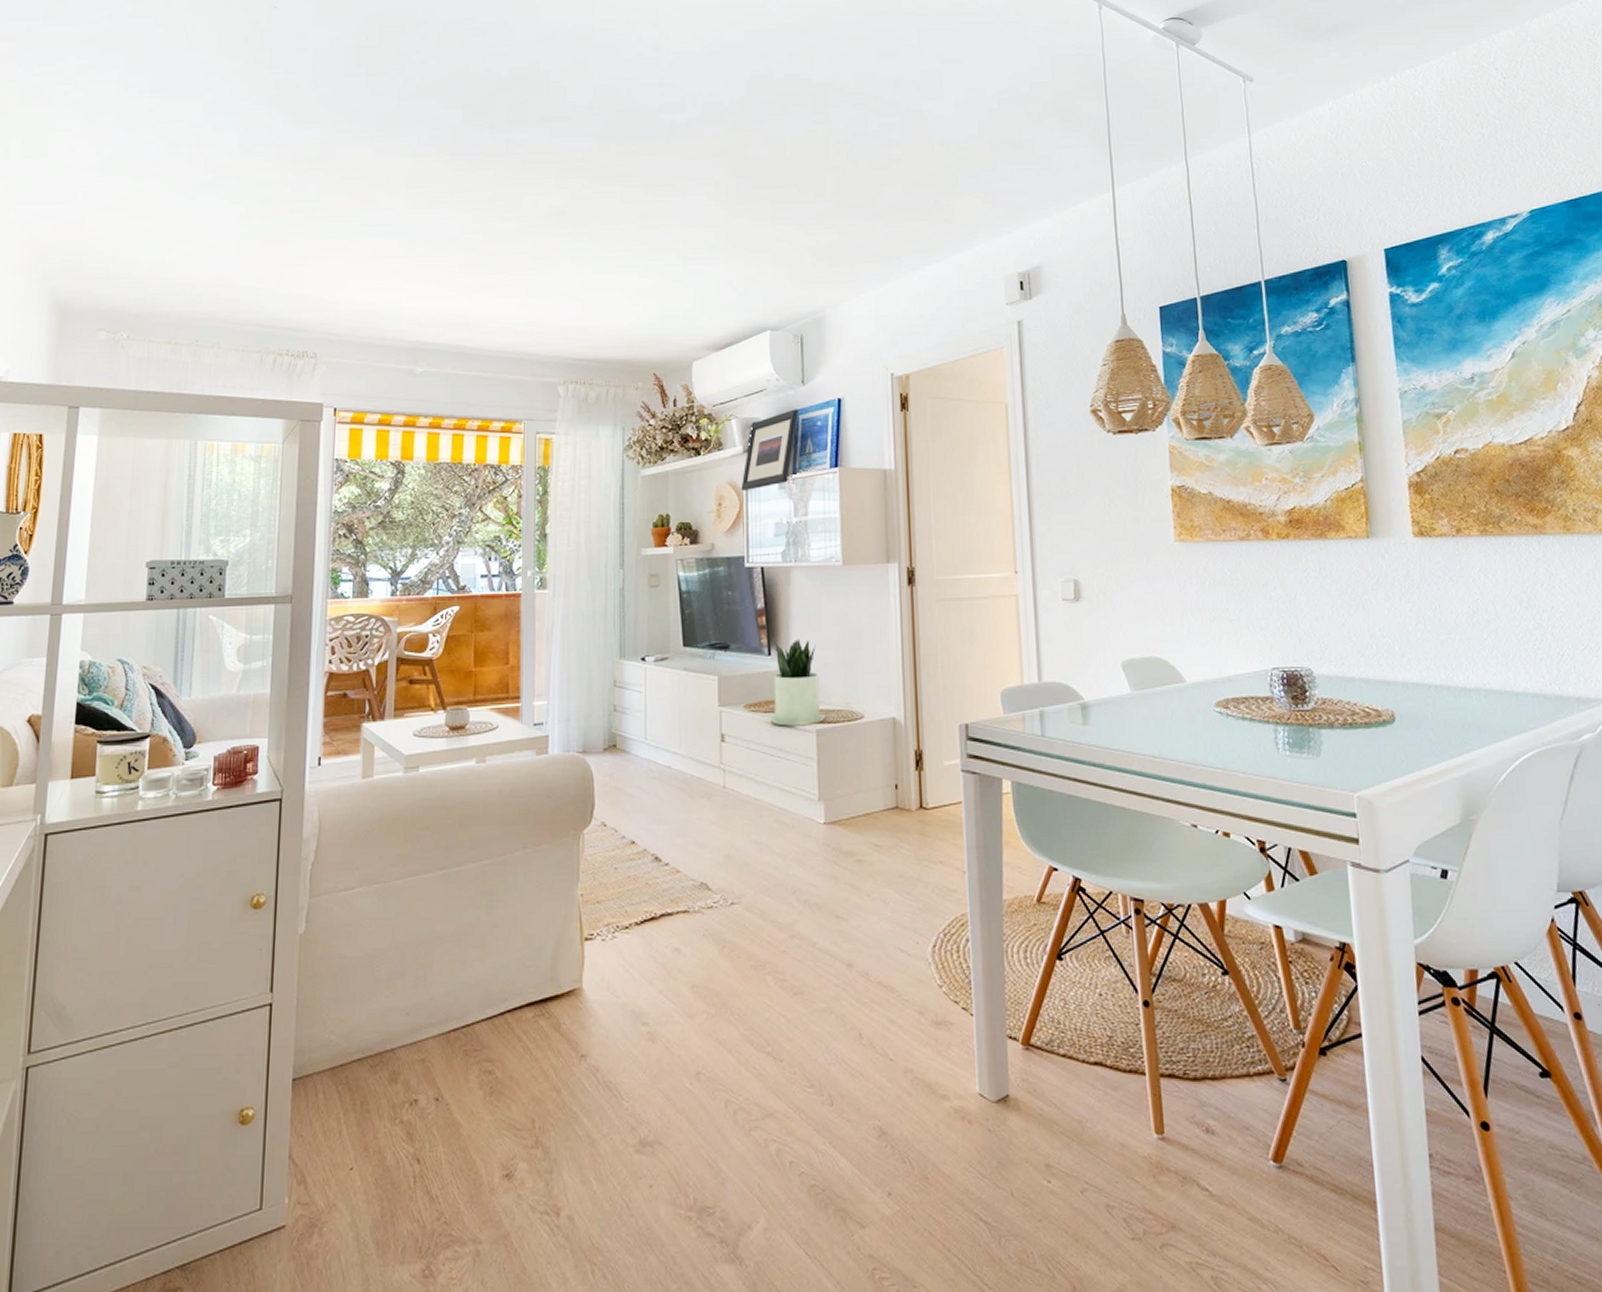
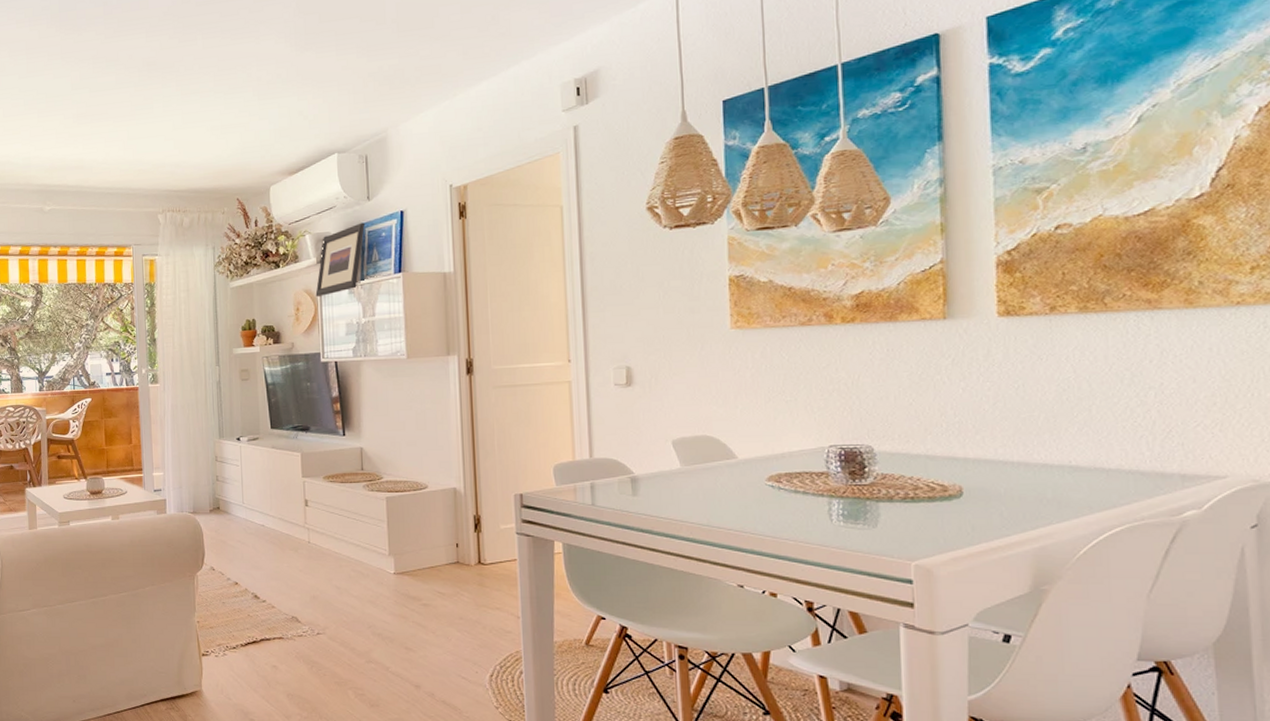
planter: present [769,639,826,726] -> none [345,422,394,494]

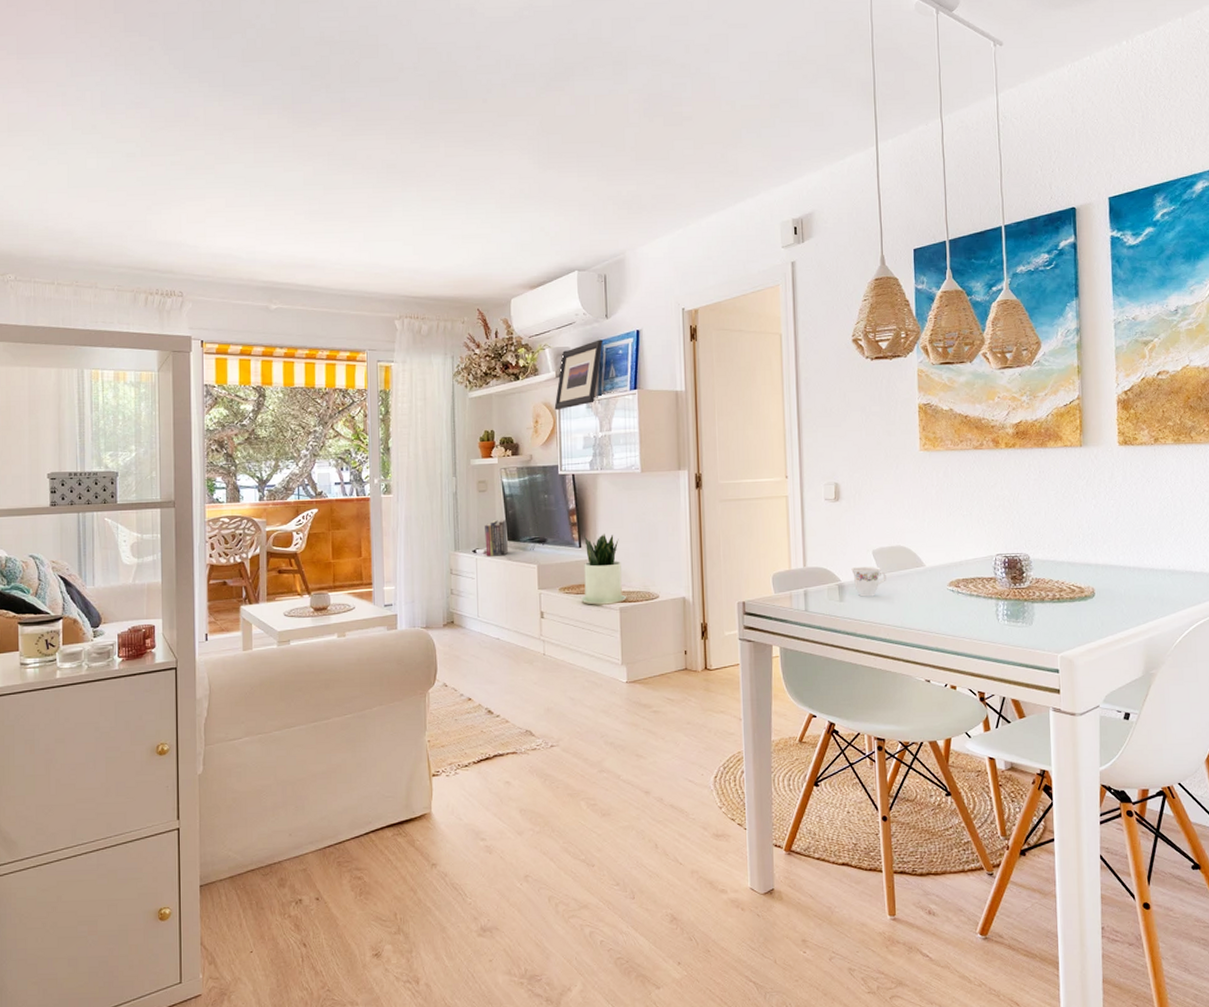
books: none [248,407,271,444] -> present [485,519,508,557]
planter: none [345,422,394,494] -> present [580,534,627,605]
teacup: none [646,457,689,491] -> present [851,566,886,597]

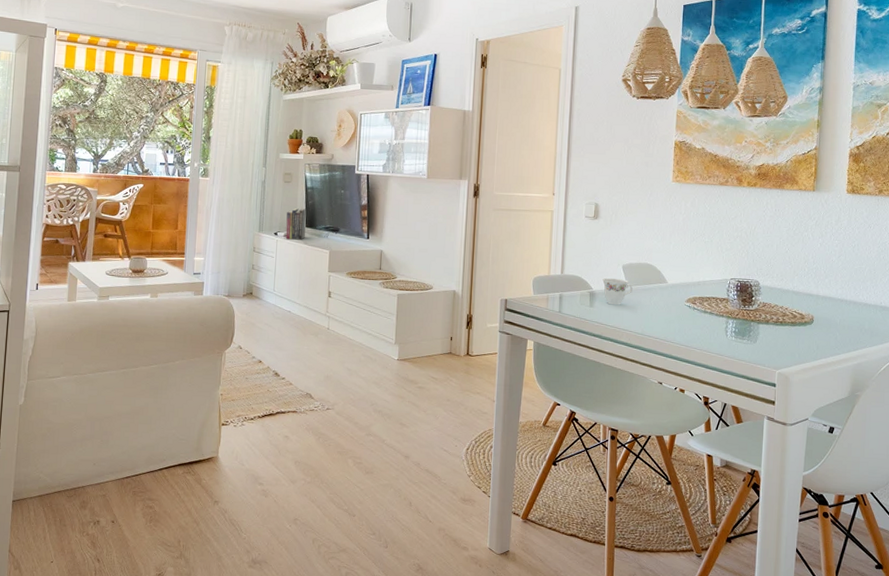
picture frame: present [554,339,603,411] -> none [356,59,404,118]
planter: present [580,534,627,605] -> none [364,229,405,291]

